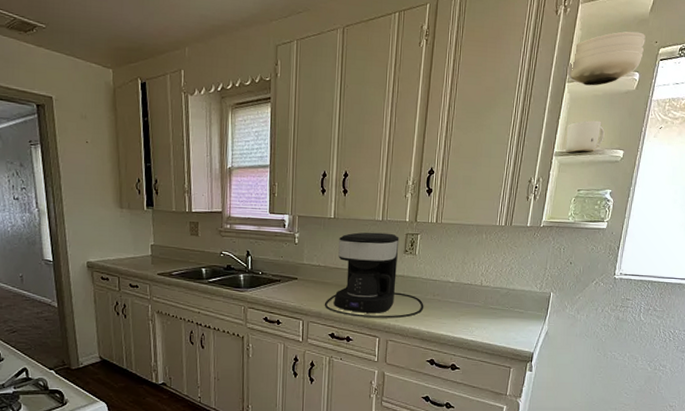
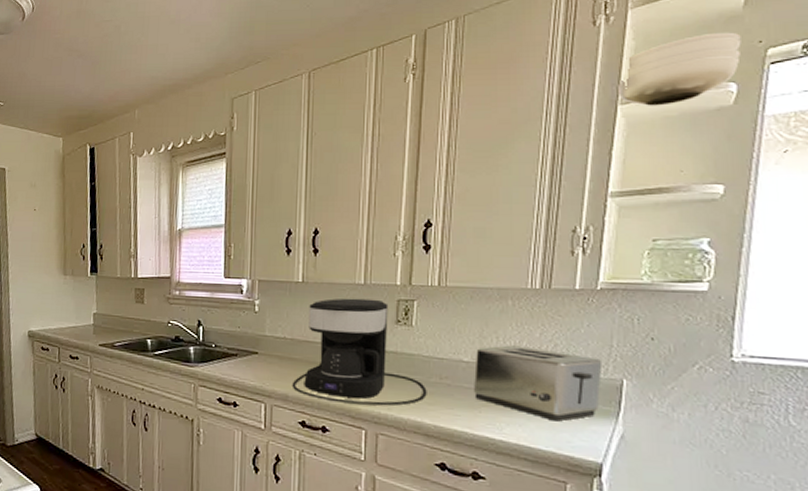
toaster: none [456,269,540,325] -> present [474,345,603,422]
mug: present [565,120,605,154] -> none [625,148,689,193]

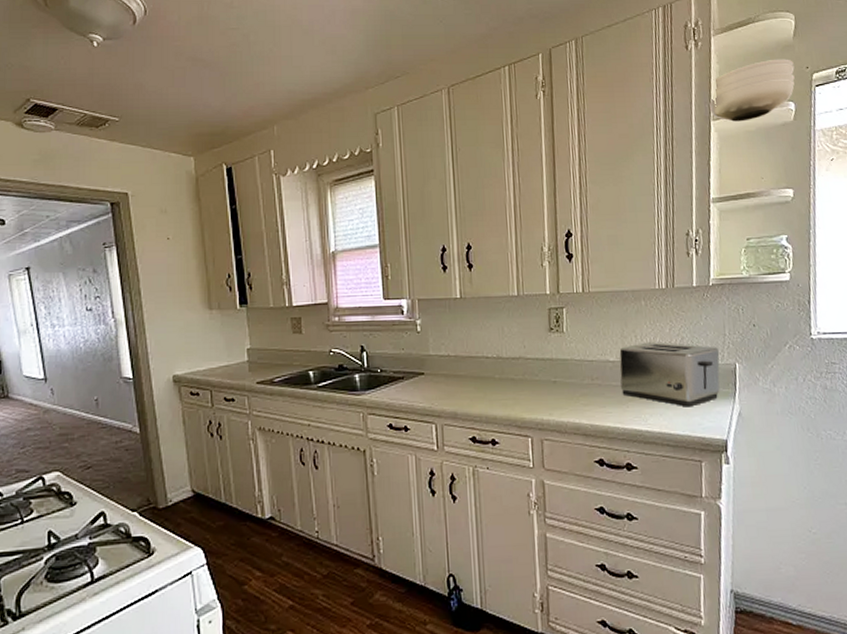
coffee maker: present [292,298,427,406] -> none [459,309,582,414]

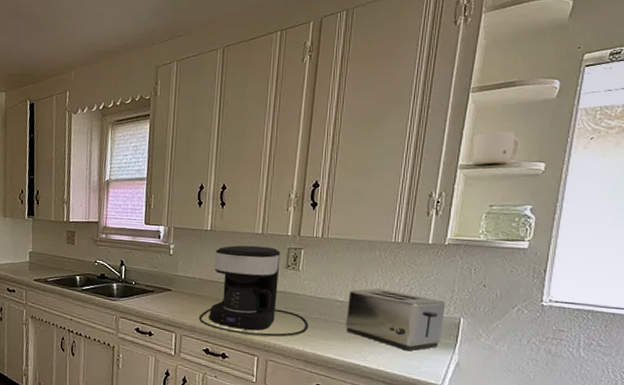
coffee maker: none [459,309,582,414] -> present [198,245,309,337]
bowl: present [709,59,795,122] -> none [471,37,565,96]
mug: none [721,158,768,198] -> present [472,131,520,167]

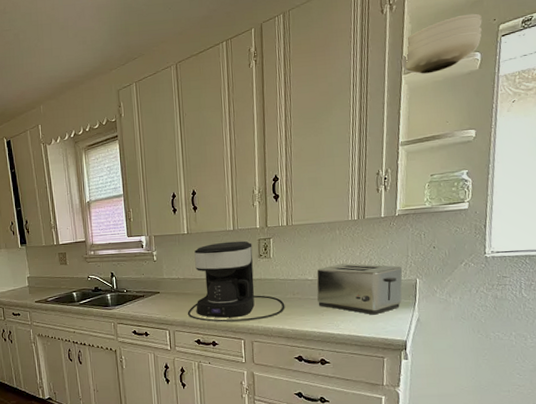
bowl: none [471,37,565,96] -> present [401,13,482,74]
mug: present [472,131,520,167] -> none [409,105,452,141]

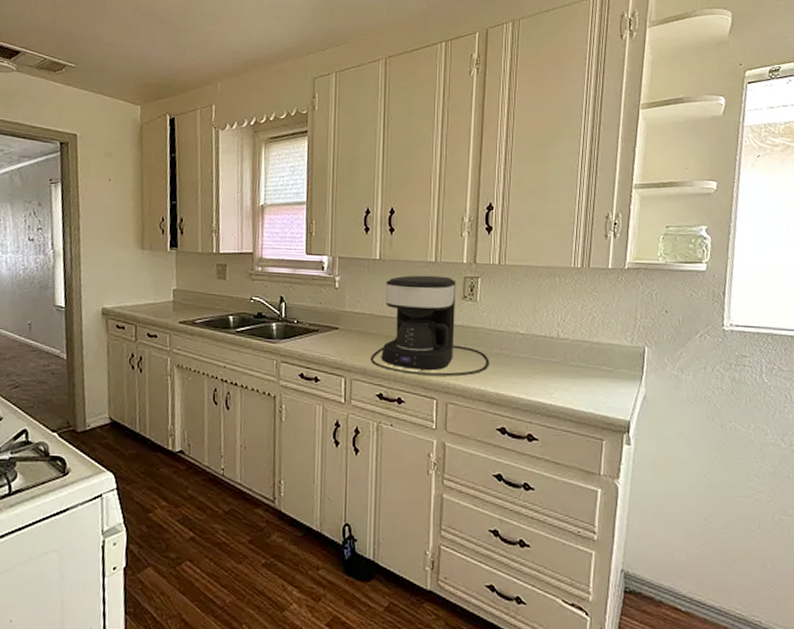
toaster: present [316,263,403,315] -> none [529,318,630,386]
bowl: present [401,13,482,74] -> none [640,53,728,112]

